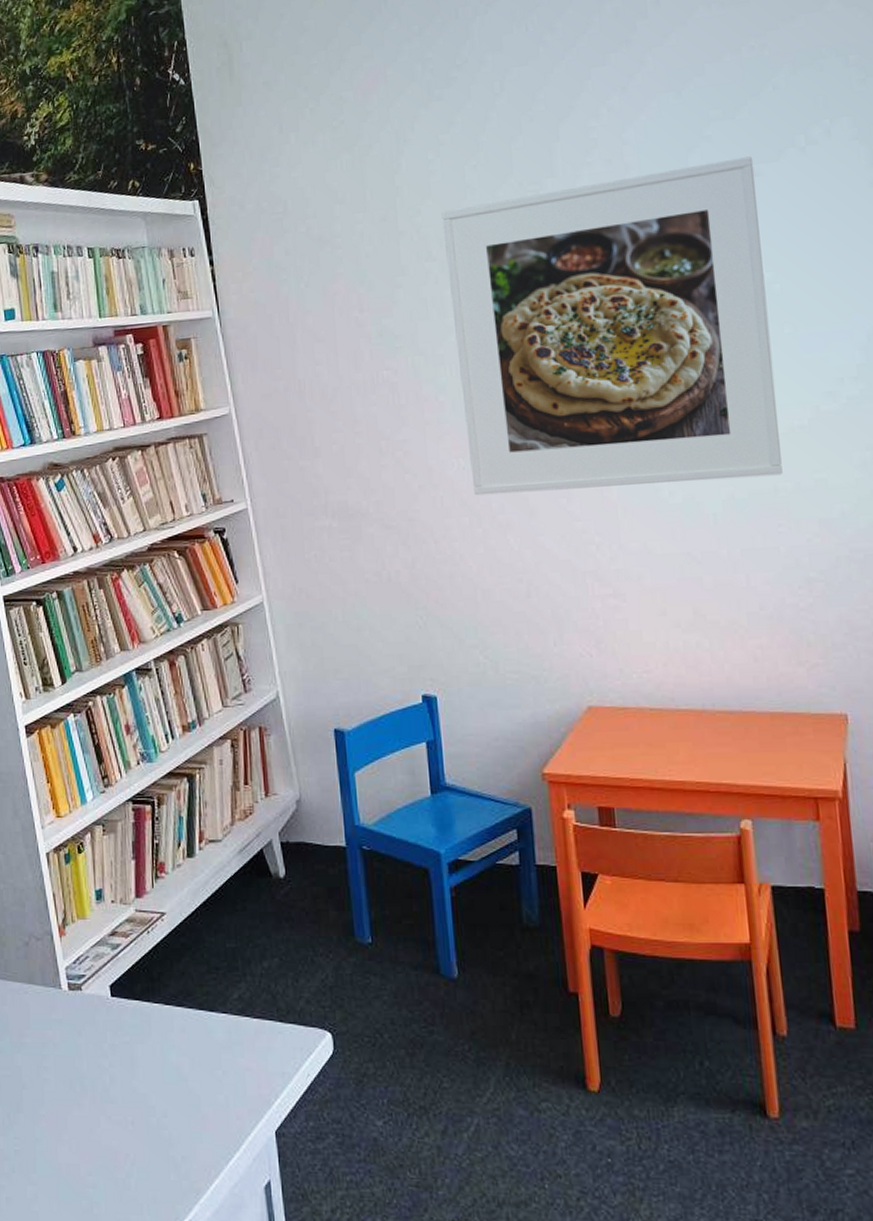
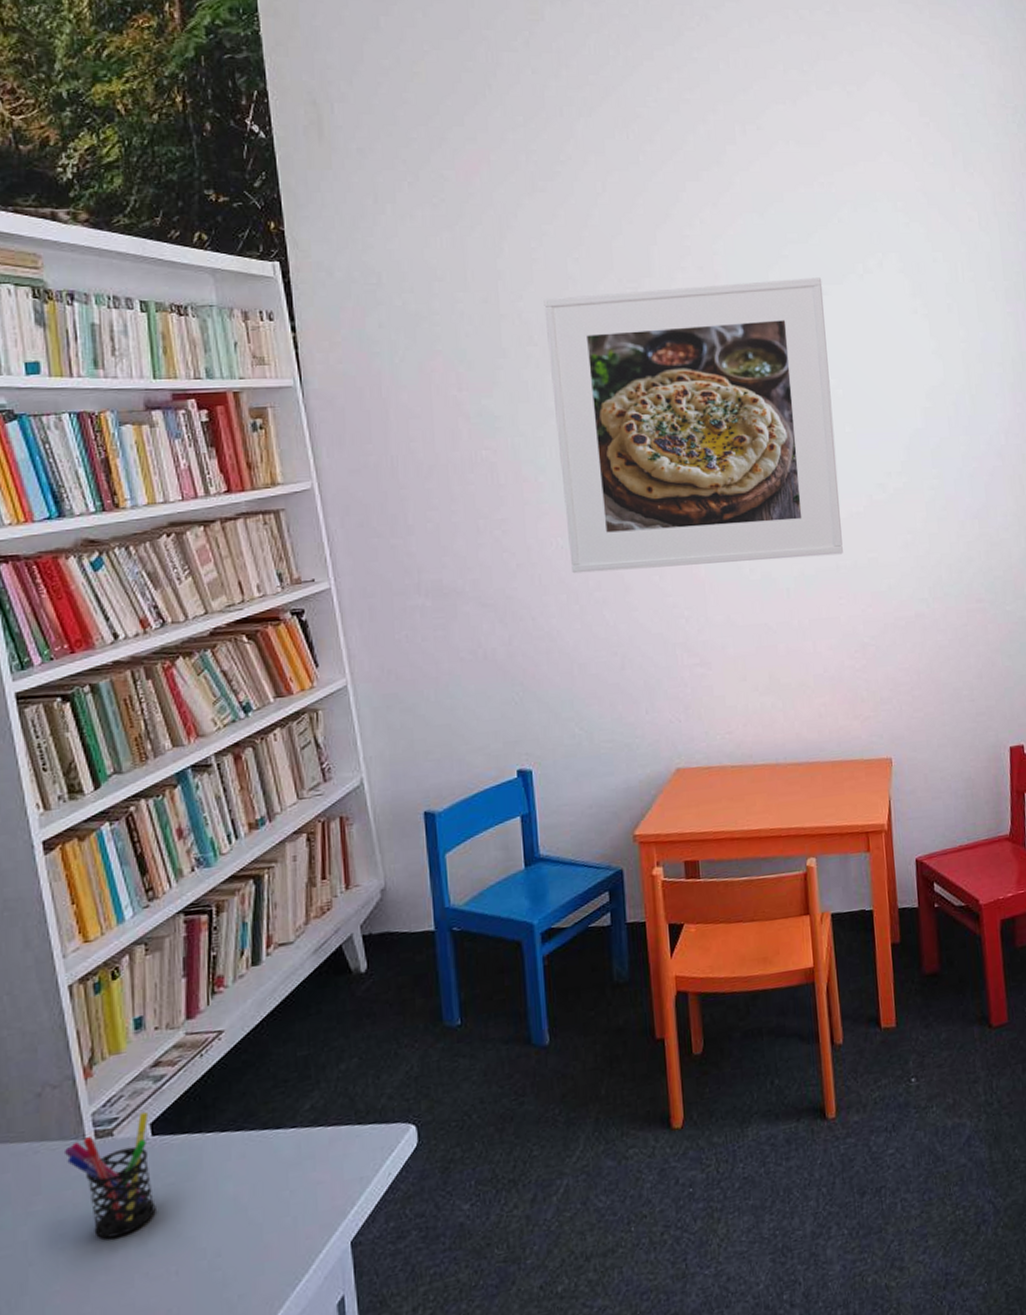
pen holder: none [45,975,115,1079] -> present [63,1112,156,1239]

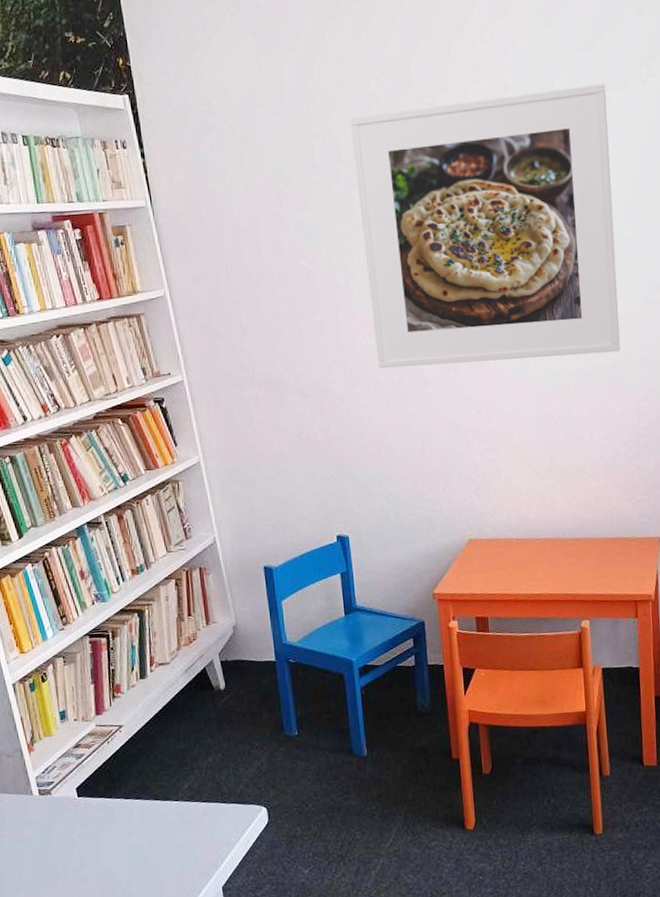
pen holder: present [63,1112,156,1239] -> none [18,780,84,866]

